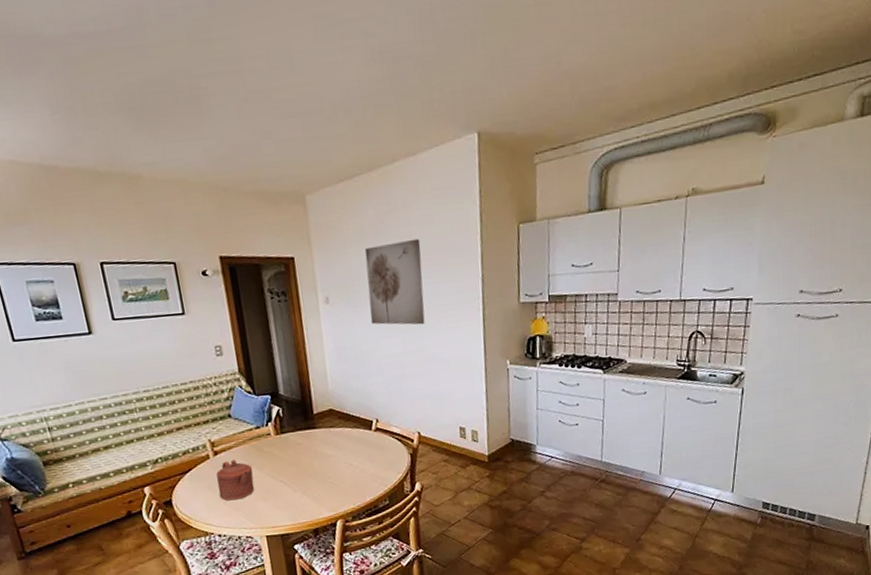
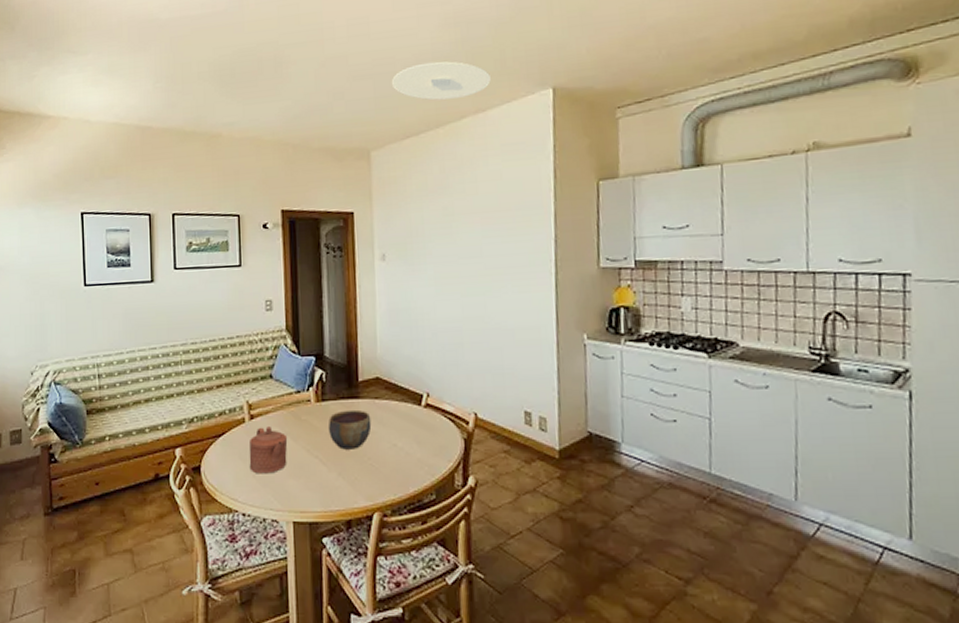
bowl: none [289,438,329,473] -> present [329,409,372,450]
ceiling light: none [320,100,419,143] -> present [391,61,491,101]
wall art: present [364,238,425,325] -> none [426,195,488,288]

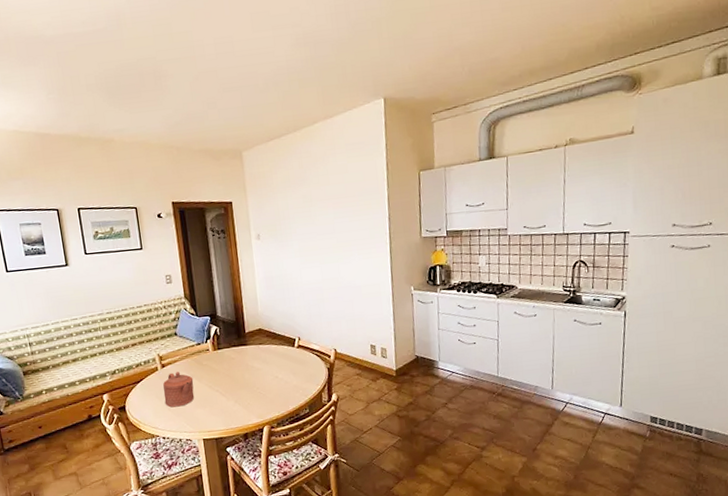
bowl: present [329,409,372,450] -> none [224,354,258,384]
ceiling light: present [391,61,491,101] -> none [255,76,336,109]

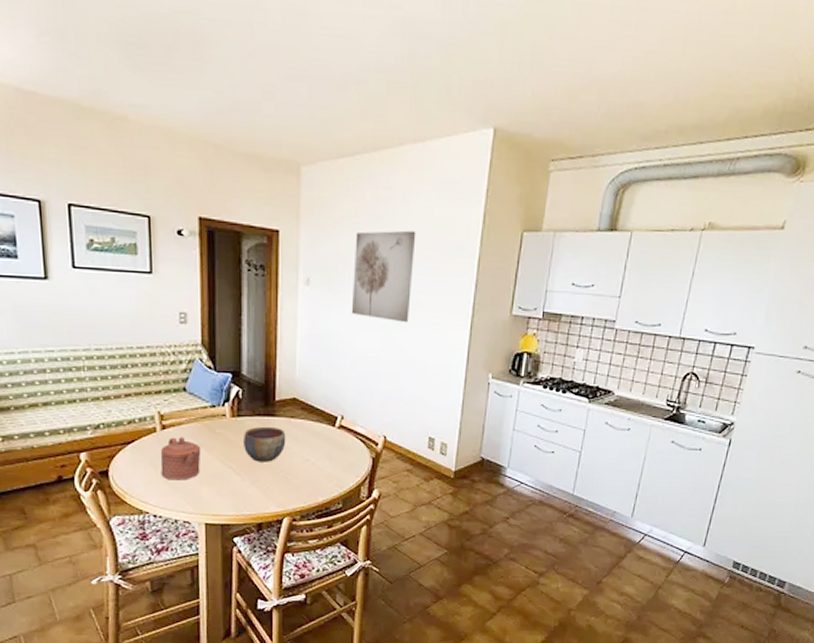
bowl: none [224,354,258,384] -> present [244,426,286,462]
wall art: none [290,185,341,257] -> present [351,230,416,323]

